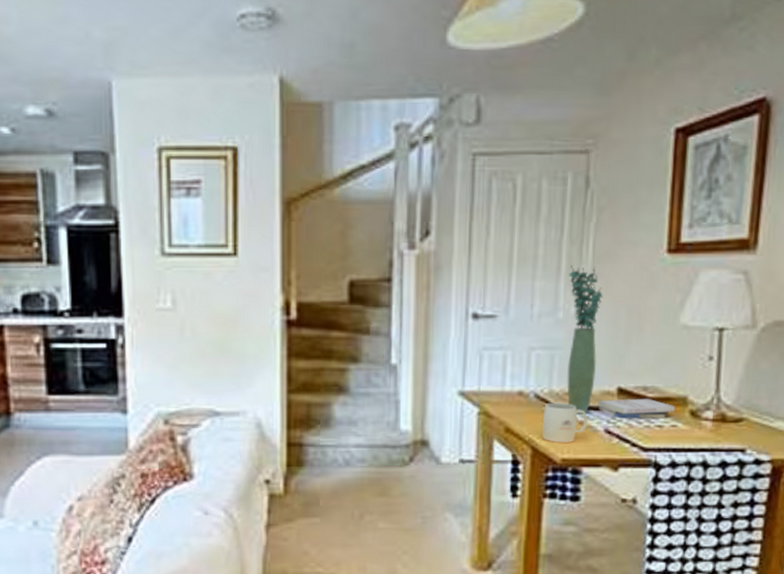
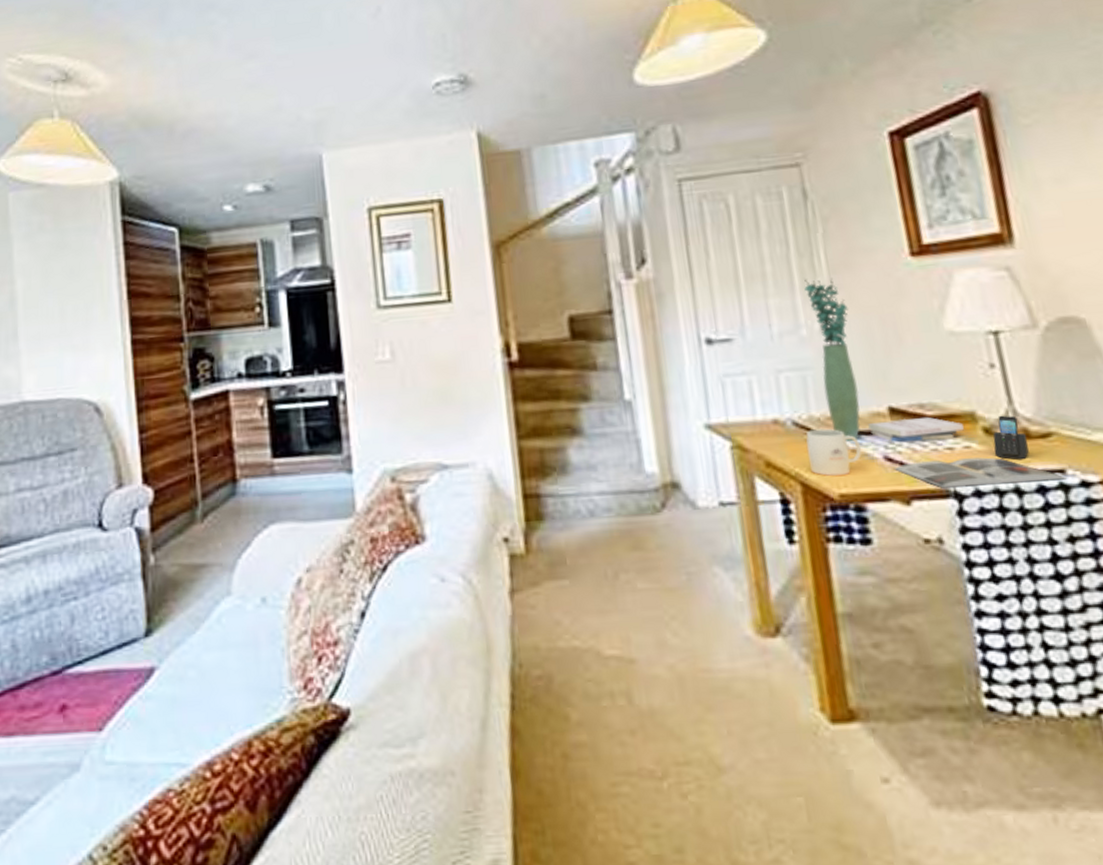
magazine: none [610,435,746,459] -> present [893,457,1068,488]
cordless phone: none [694,401,723,440] -> present [993,415,1029,461]

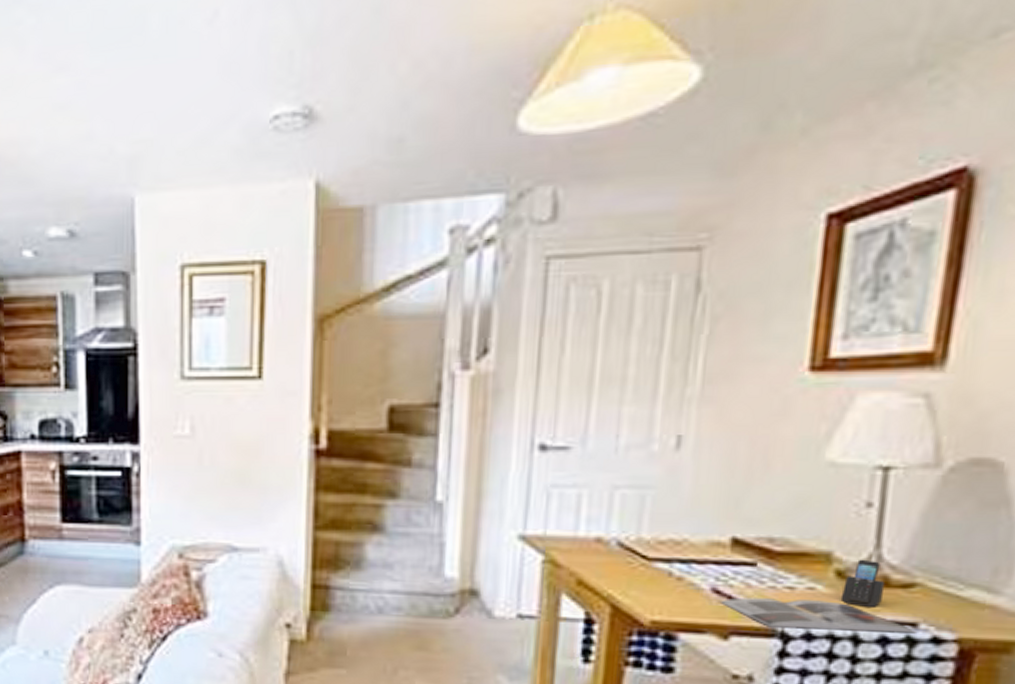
vase: present [804,278,861,441] -> none [661,387,715,569]
mug: present [806,428,862,477] -> none [625,552,689,603]
books: present [868,416,964,443] -> none [703,551,814,578]

